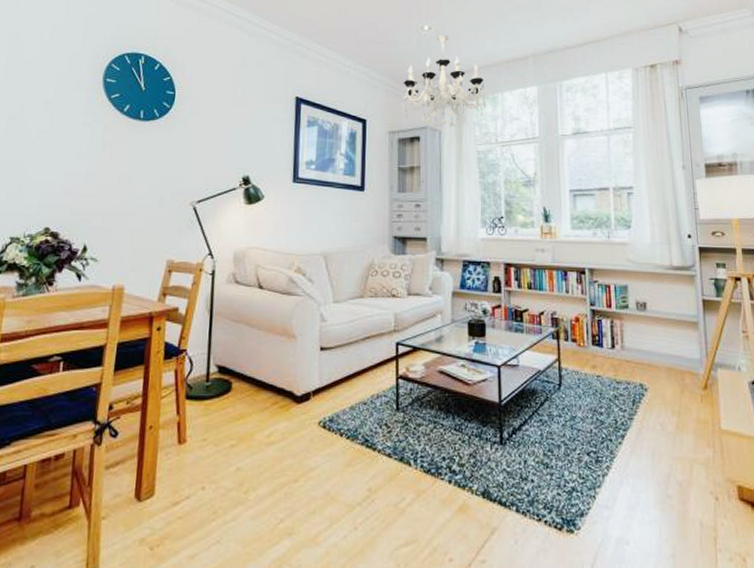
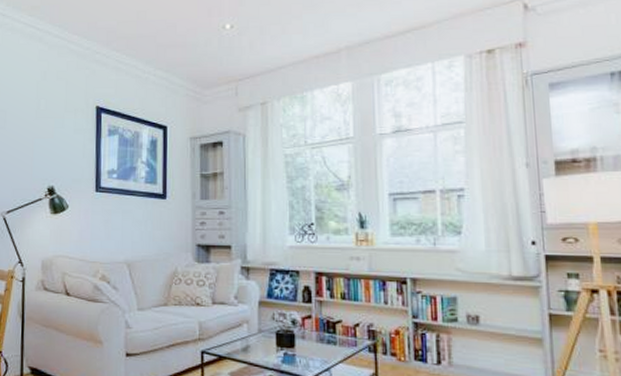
chandelier: present [401,34,486,129] -> none [203,32,294,133]

